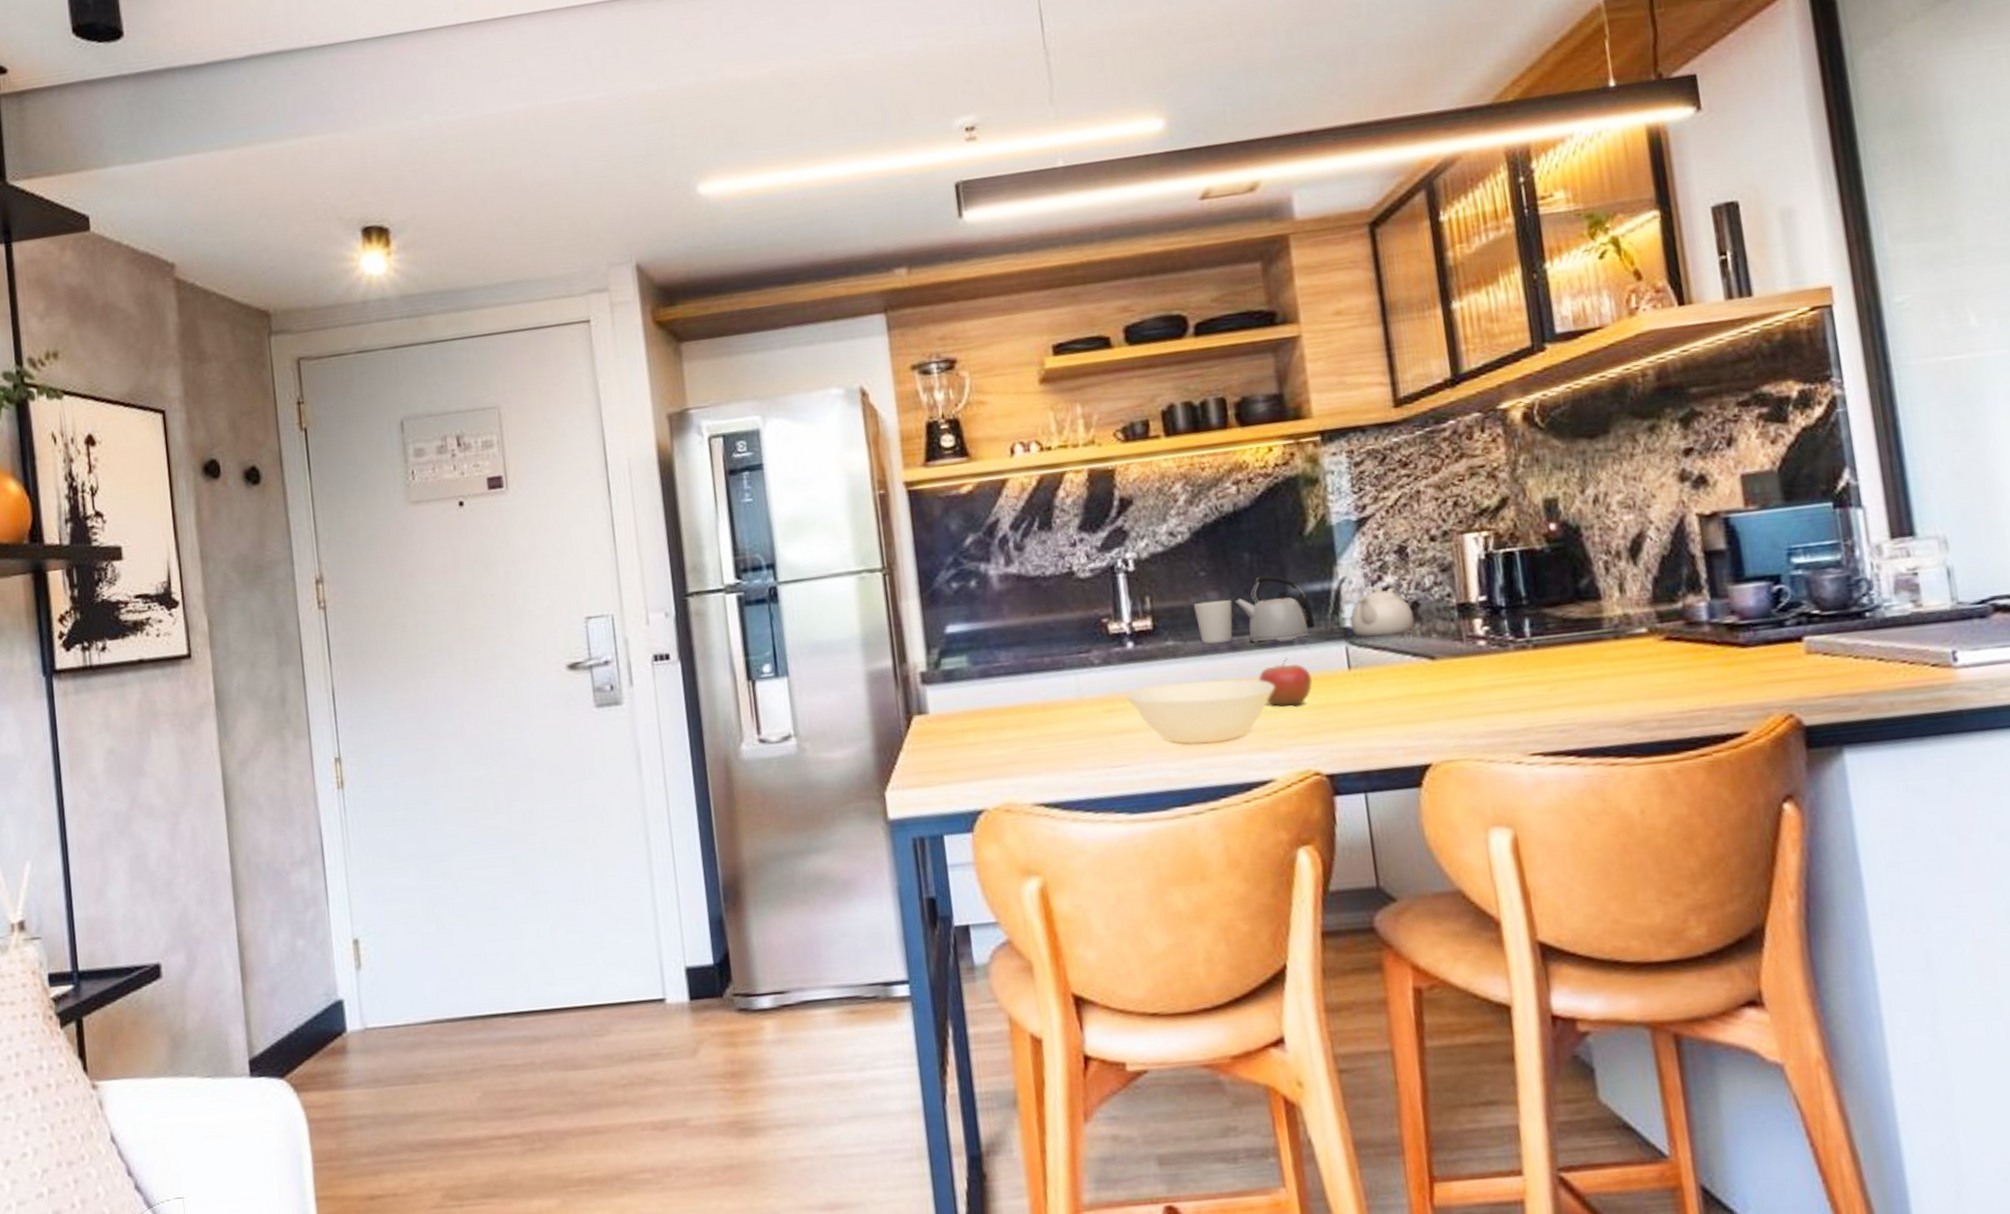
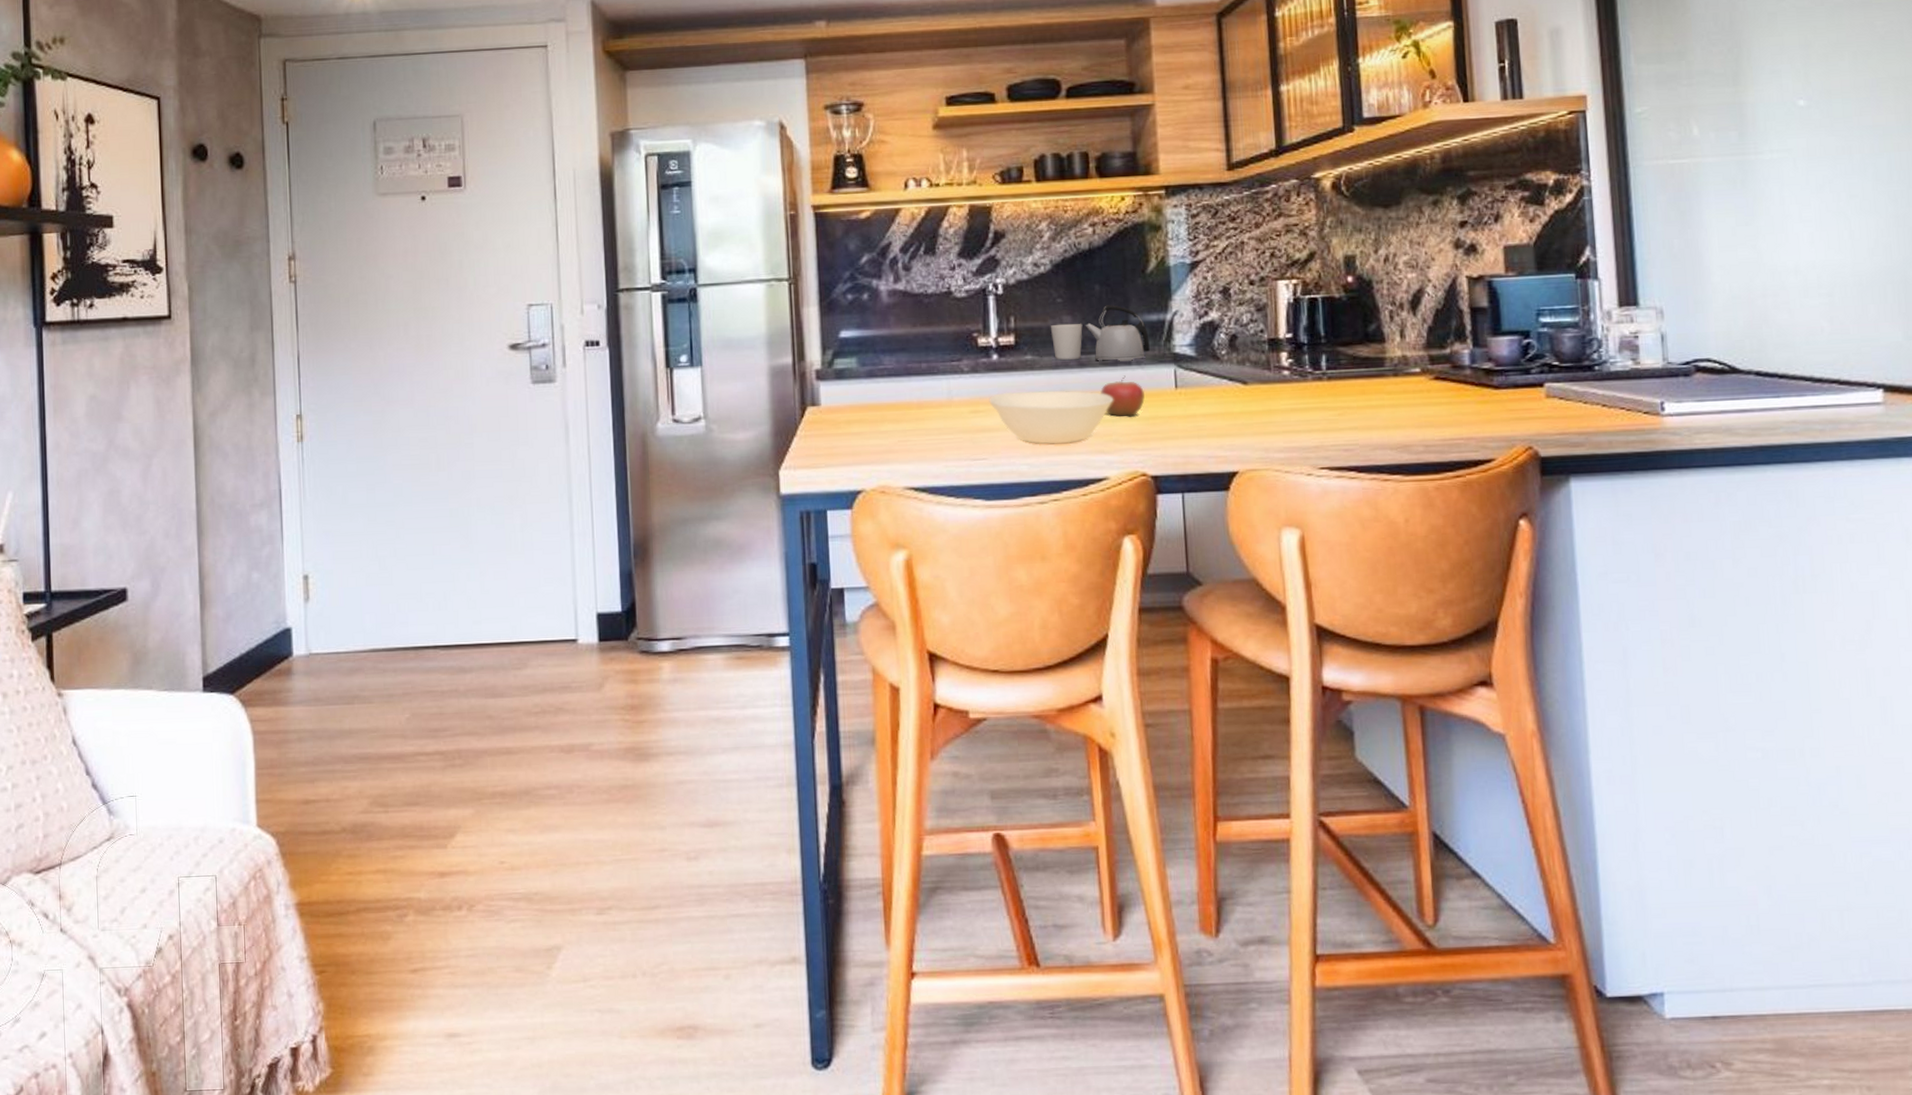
teapot: present [1349,587,1415,637] -> none [1179,321,1232,362]

